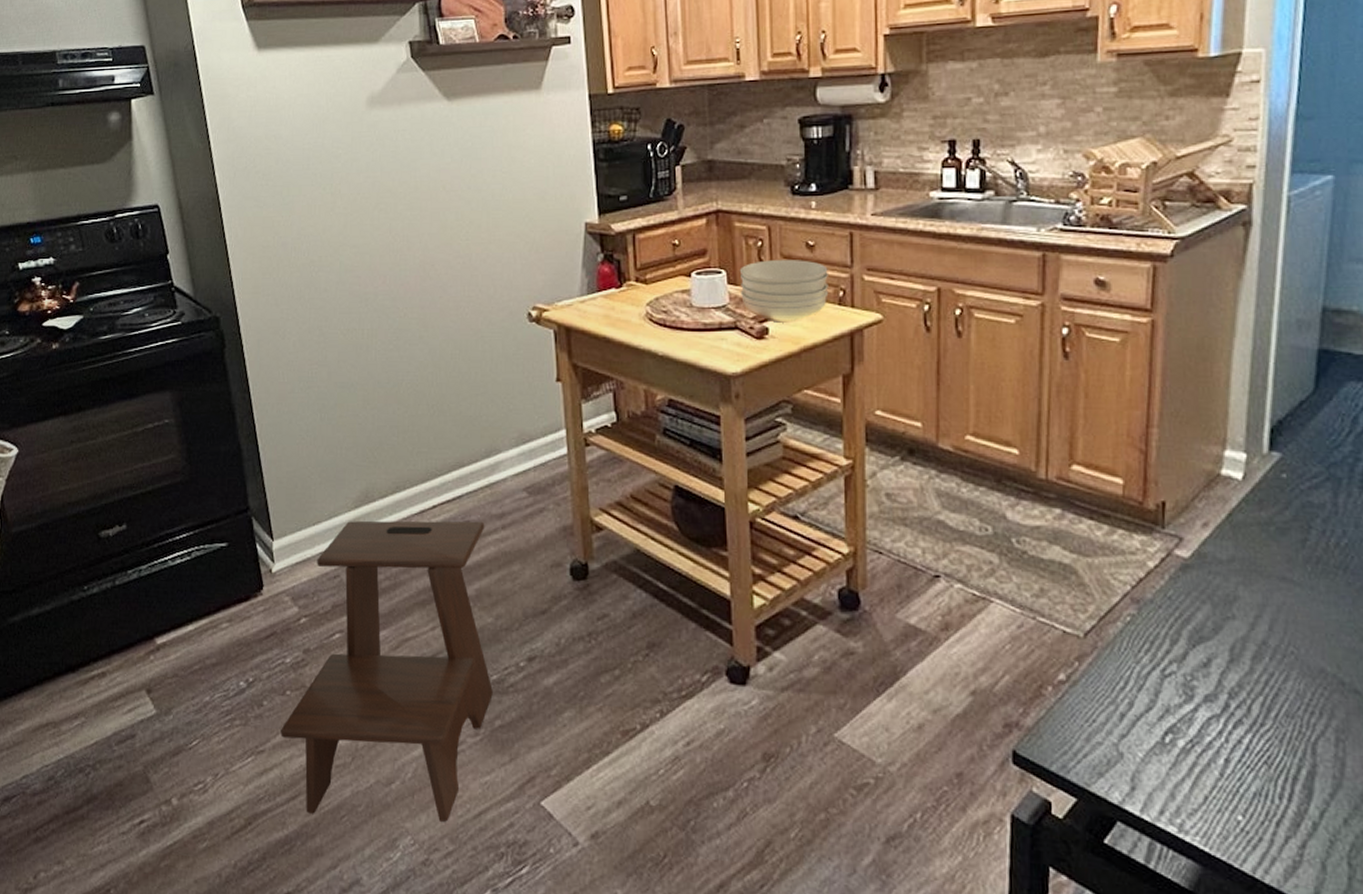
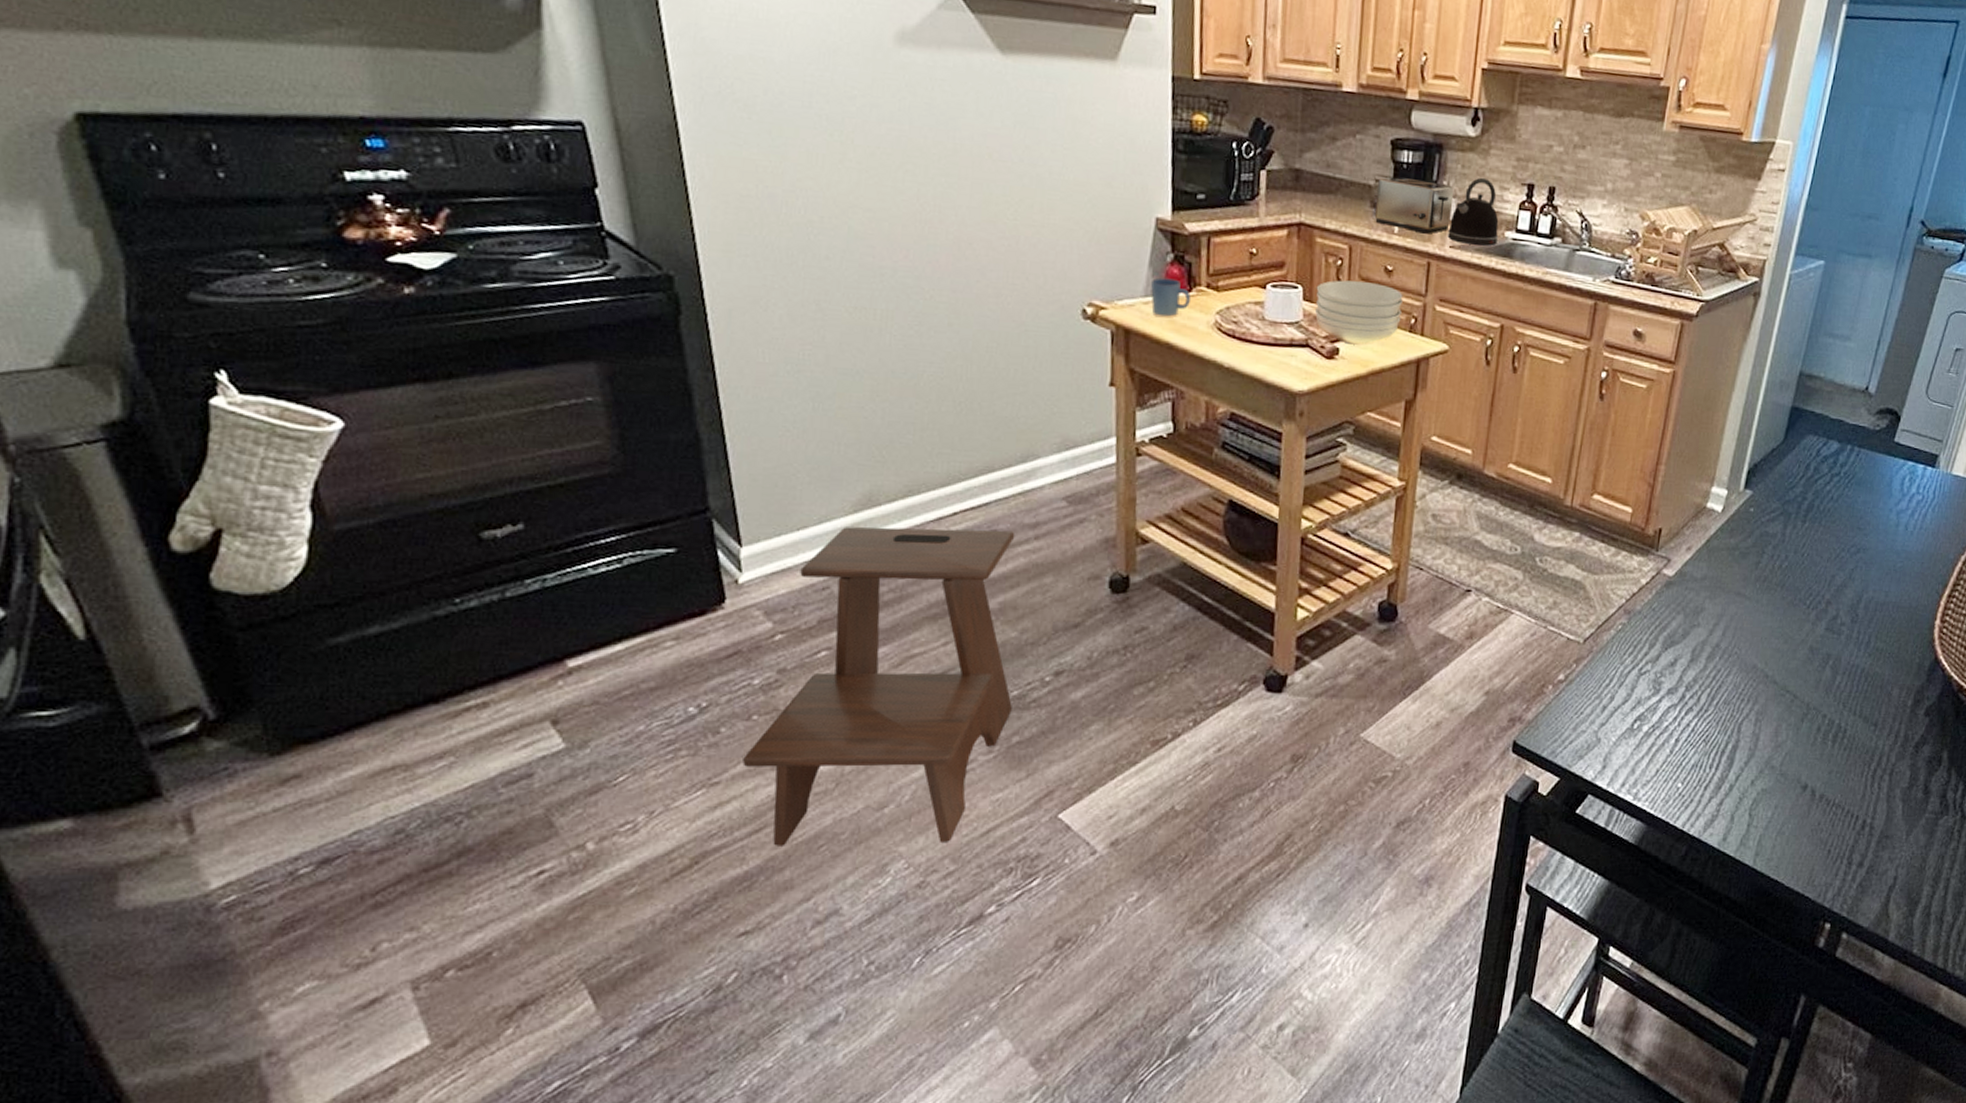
mug: none [586,277,622,314] -> present [1151,277,1191,318]
toaster: none [790,152,870,205] -> present [1375,176,1455,234]
kettle: none [868,141,923,210] -> present [1447,177,1499,246]

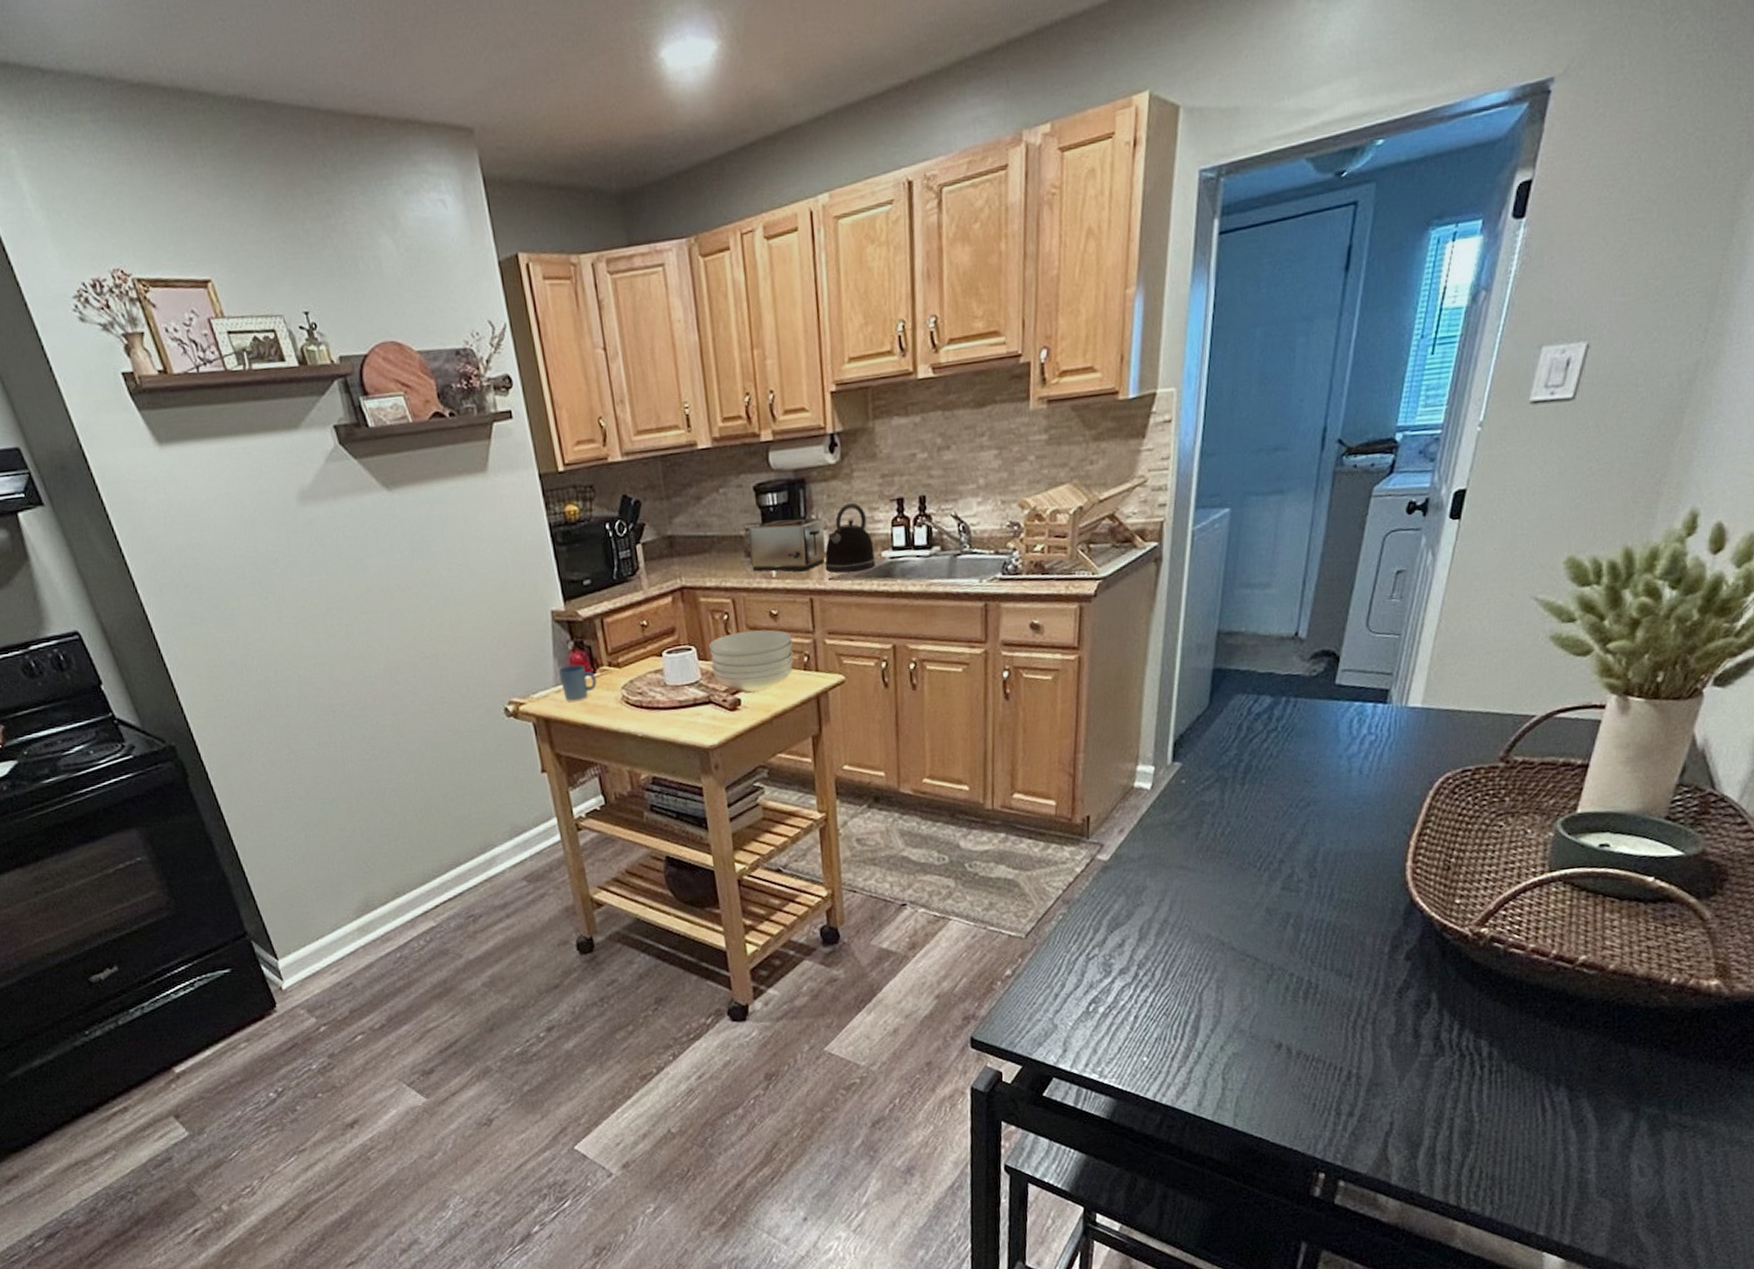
step stool: present [743,527,1015,846] -> none [318,913,518,1195]

